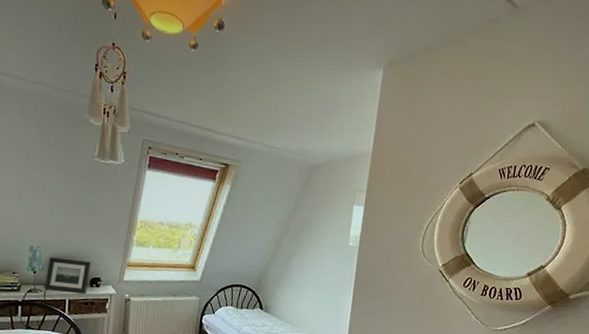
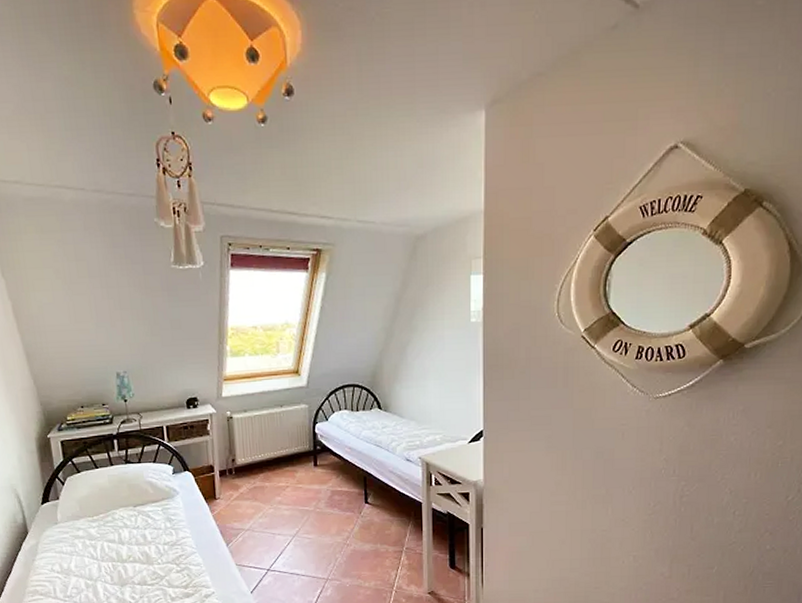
picture frame: present [44,257,91,294] -> none [138,381,185,418]

